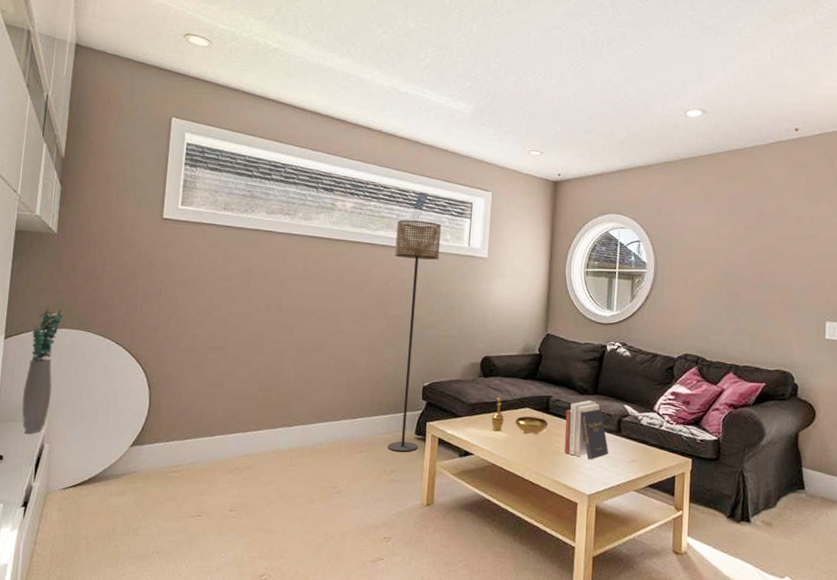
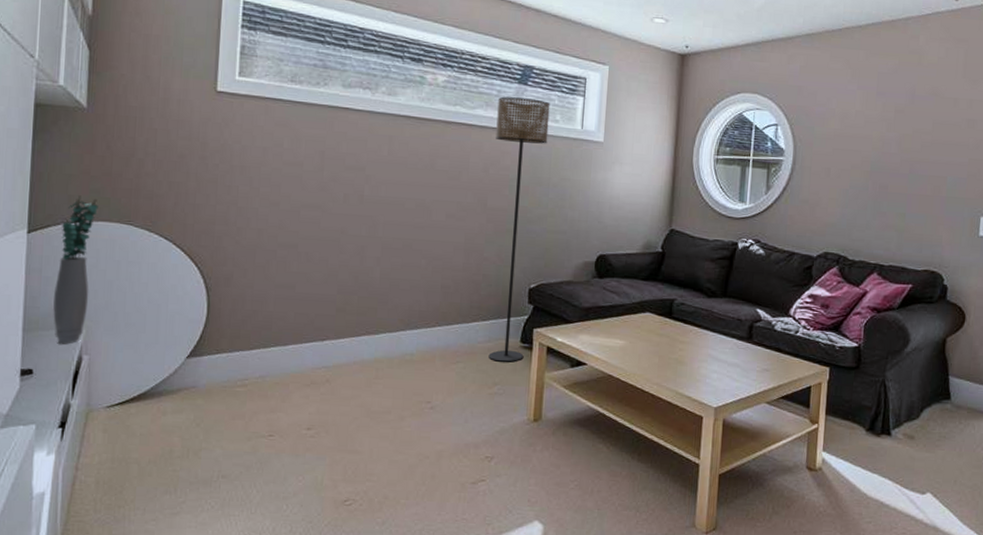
decorative bowl: present [491,397,549,435] -> none [607,300,672,343]
books: present [564,400,609,460] -> none [689,303,739,370]

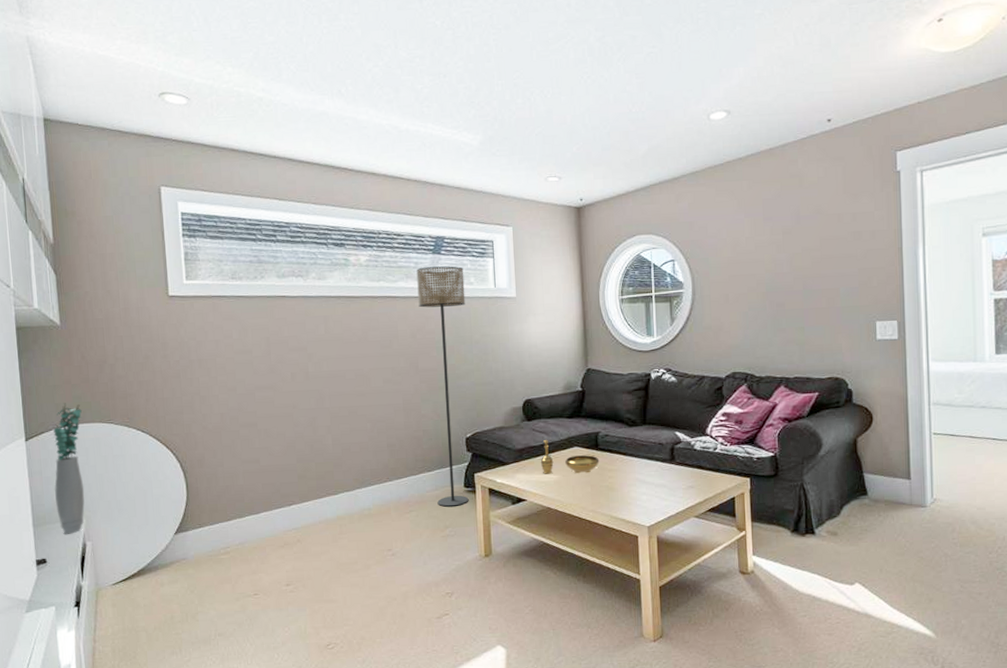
decorative bowl: none [607,300,672,343] -> present [540,439,600,474]

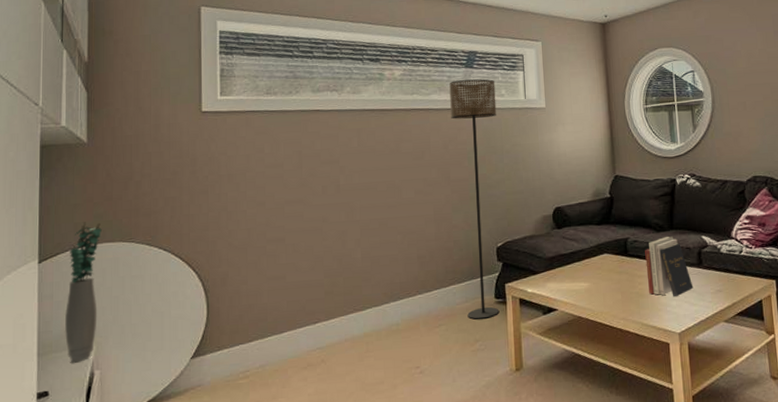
decorative bowl: present [540,439,600,474] -> none [571,246,629,283]
books: none [616,431,665,492] -> present [645,236,694,298]

